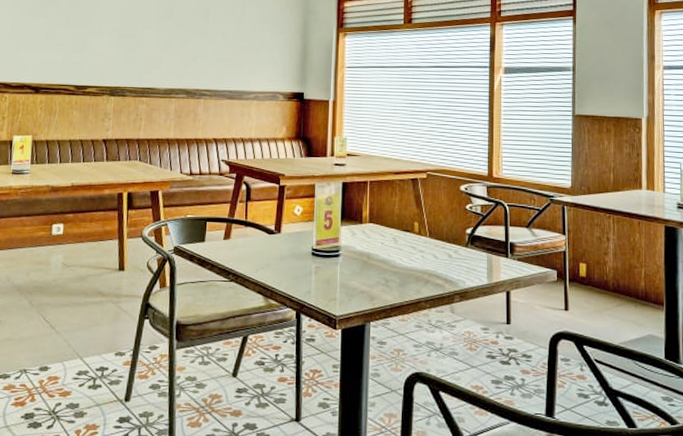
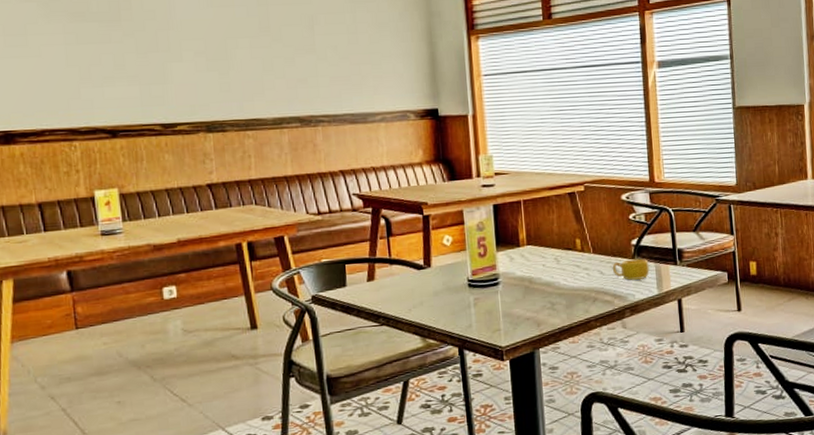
cup: none [446,247,481,268] -> present [612,258,650,281]

